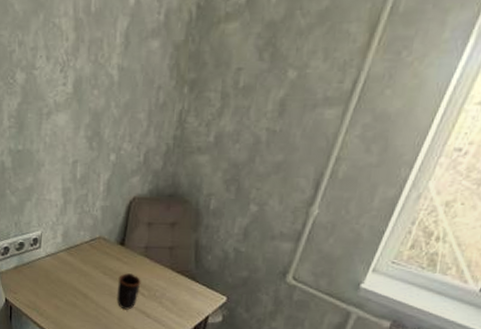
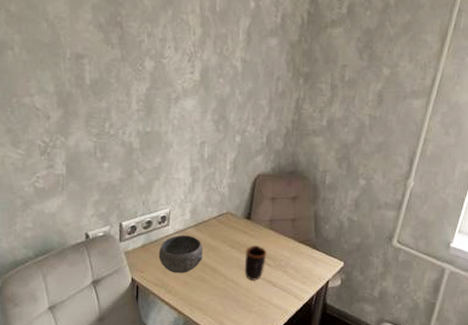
bowl: none [30,258,74,297] -> present [158,235,203,273]

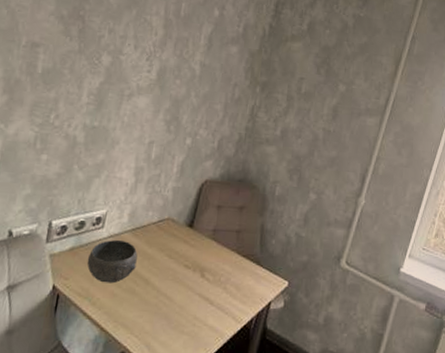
mug: present [244,246,267,281] -> none [180,257,207,297]

